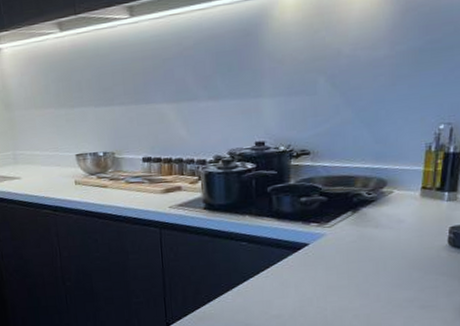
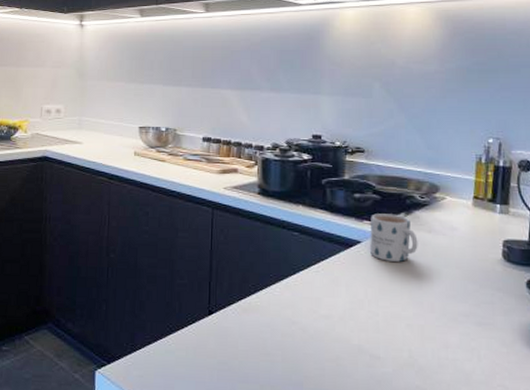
mug: none [317,213,365,260] -> present [370,213,418,262]

